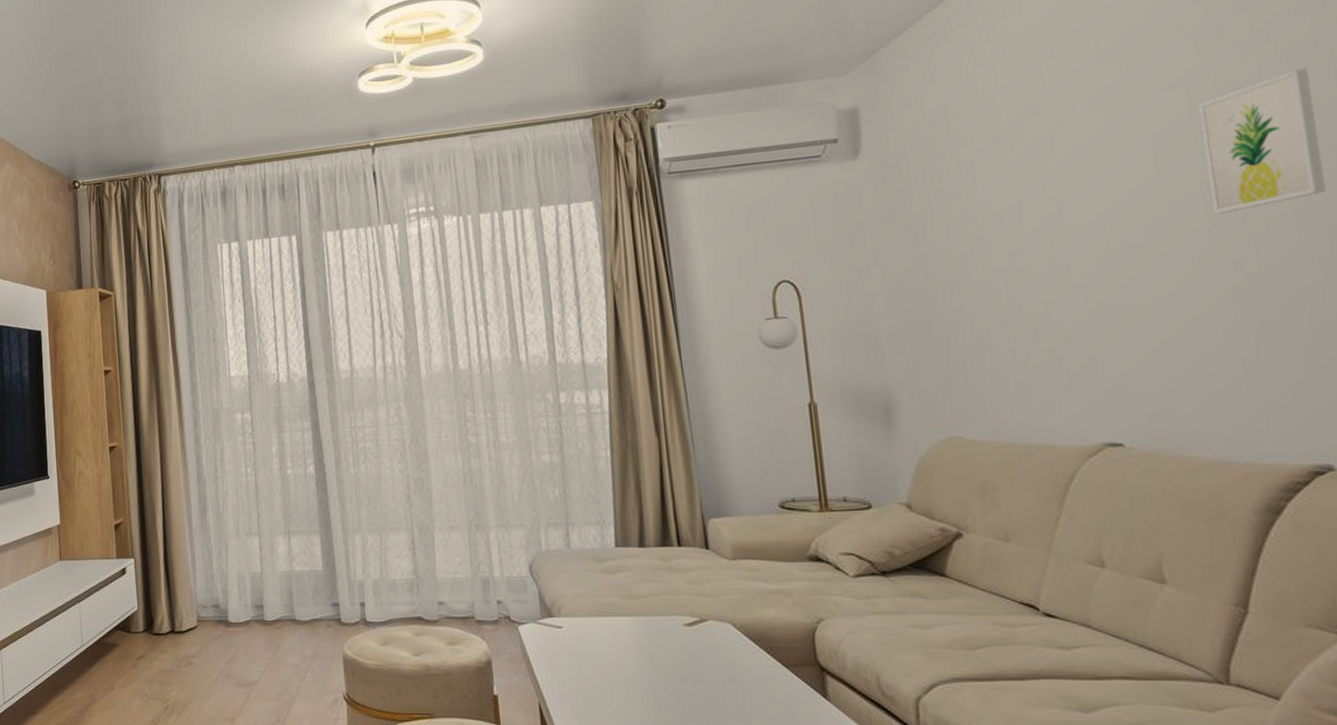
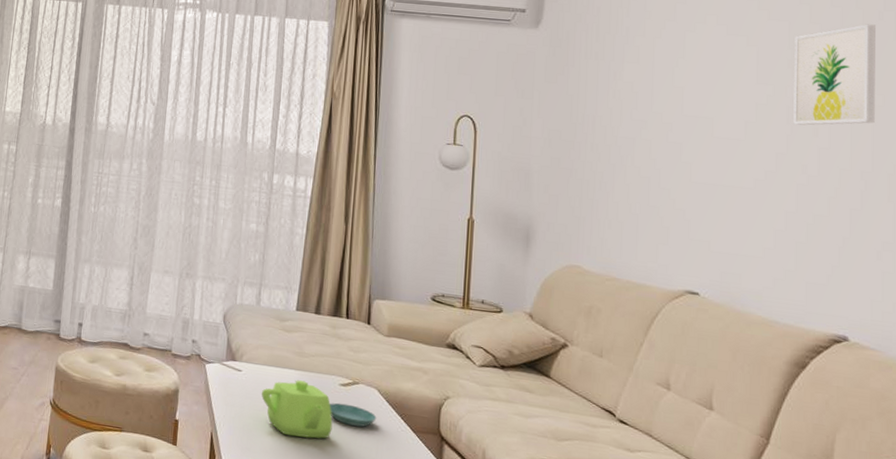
teapot: none [591,627,685,694] -> present [262,380,333,439]
saucer: none [675,646,737,671] -> present [329,402,377,427]

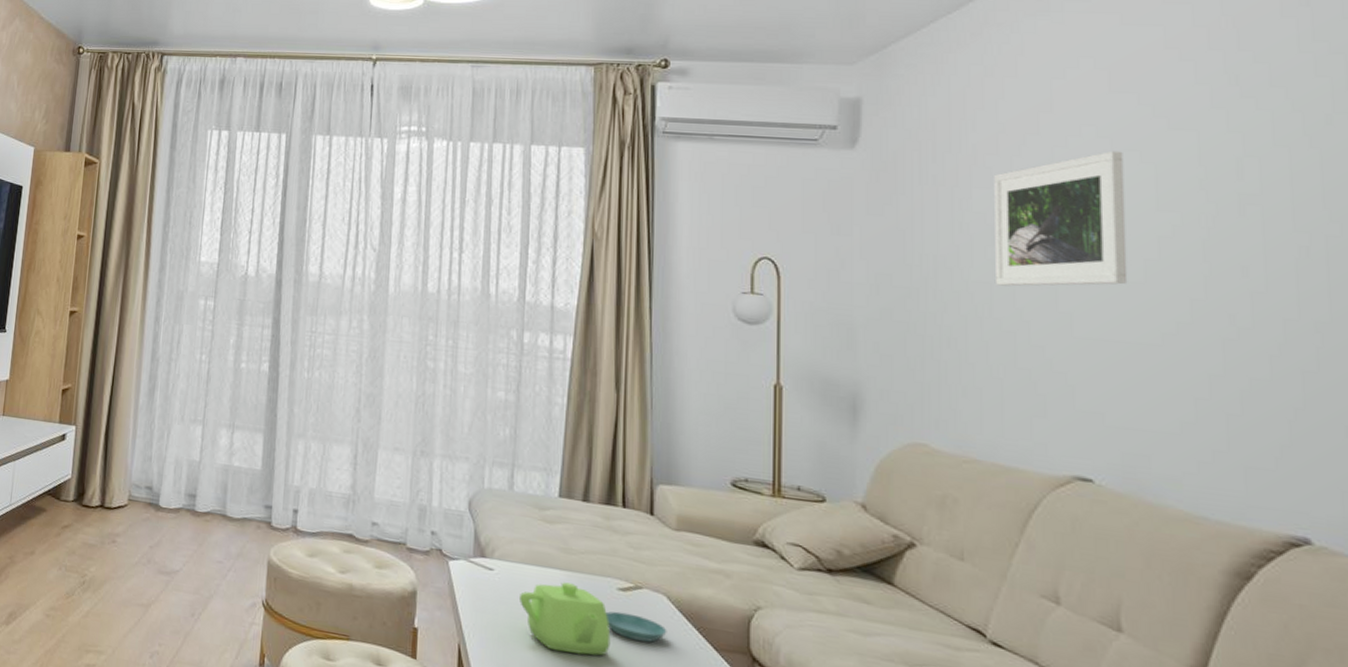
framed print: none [636,35,735,142] -> present [994,150,1128,287]
wall art: present [793,24,875,125] -> none [1207,131,1330,263]

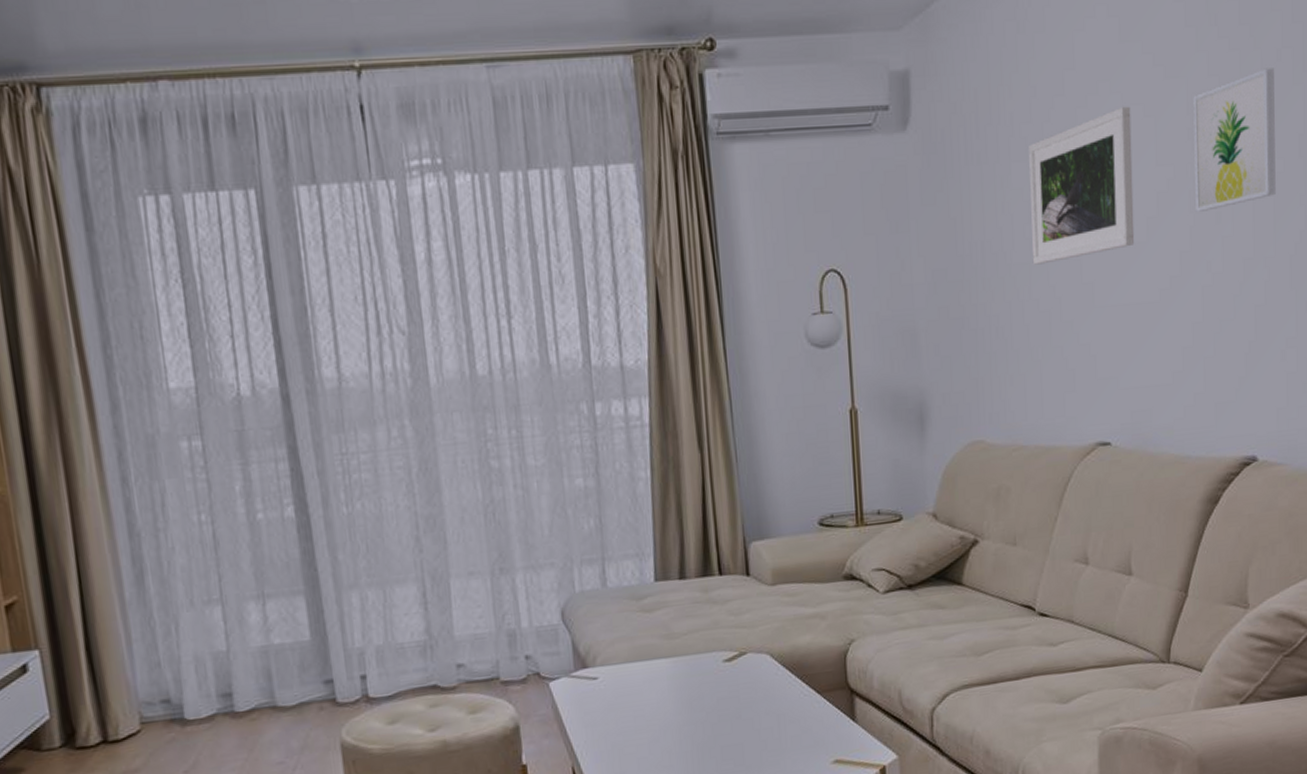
teapot: present [520,582,611,656] -> none [628,668,723,743]
saucer: present [605,611,667,643] -> none [714,681,774,708]
wall art: none [1207,131,1330,263] -> present [1193,68,1276,212]

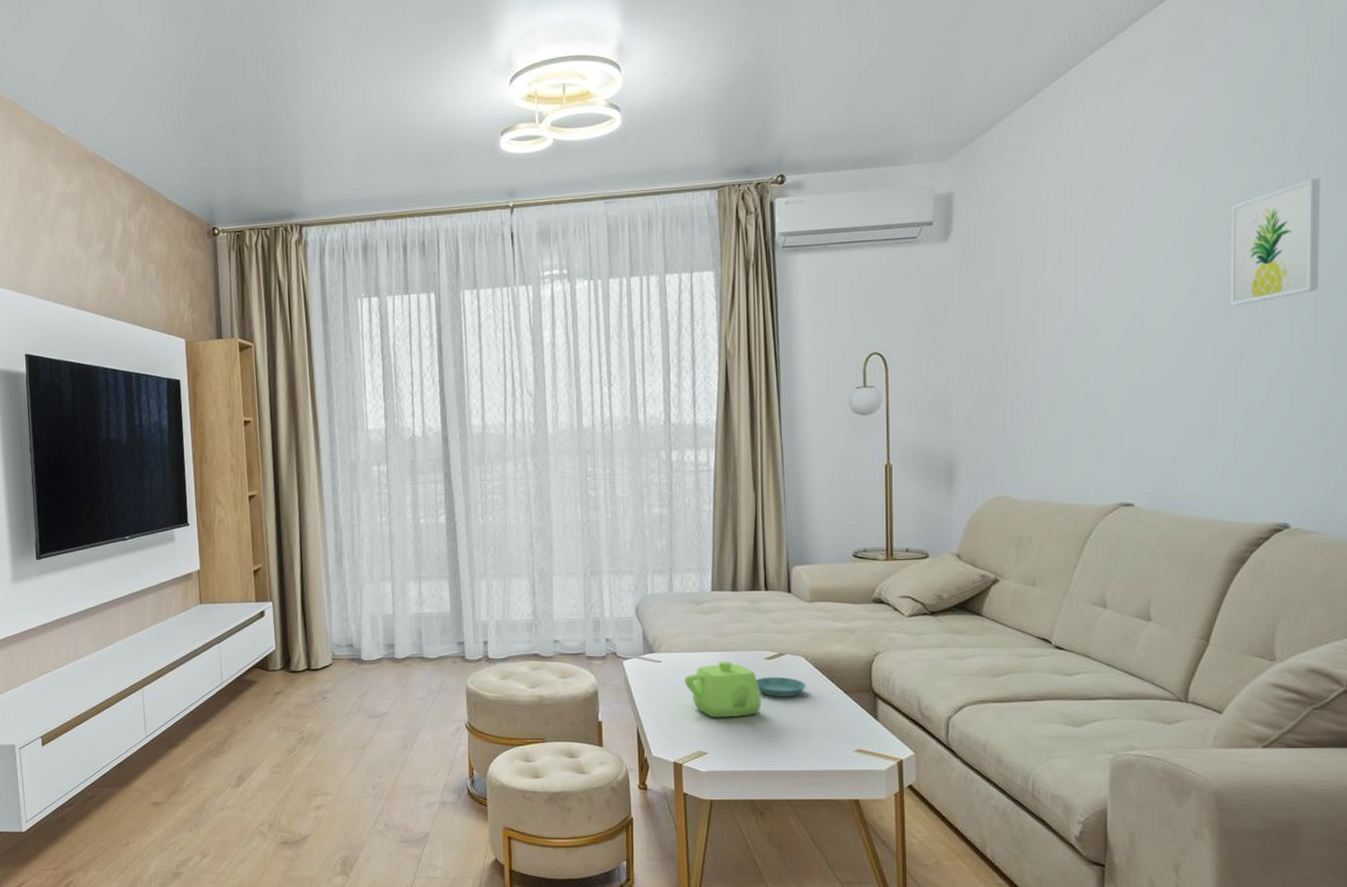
teapot: none [628,668,723,743] -> present [685,661,761,718]
saucer: none [714,681,774,708] -> present [756,676,806,698]
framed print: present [1029,106,1135,265] -> none [1061,216,1166,351]

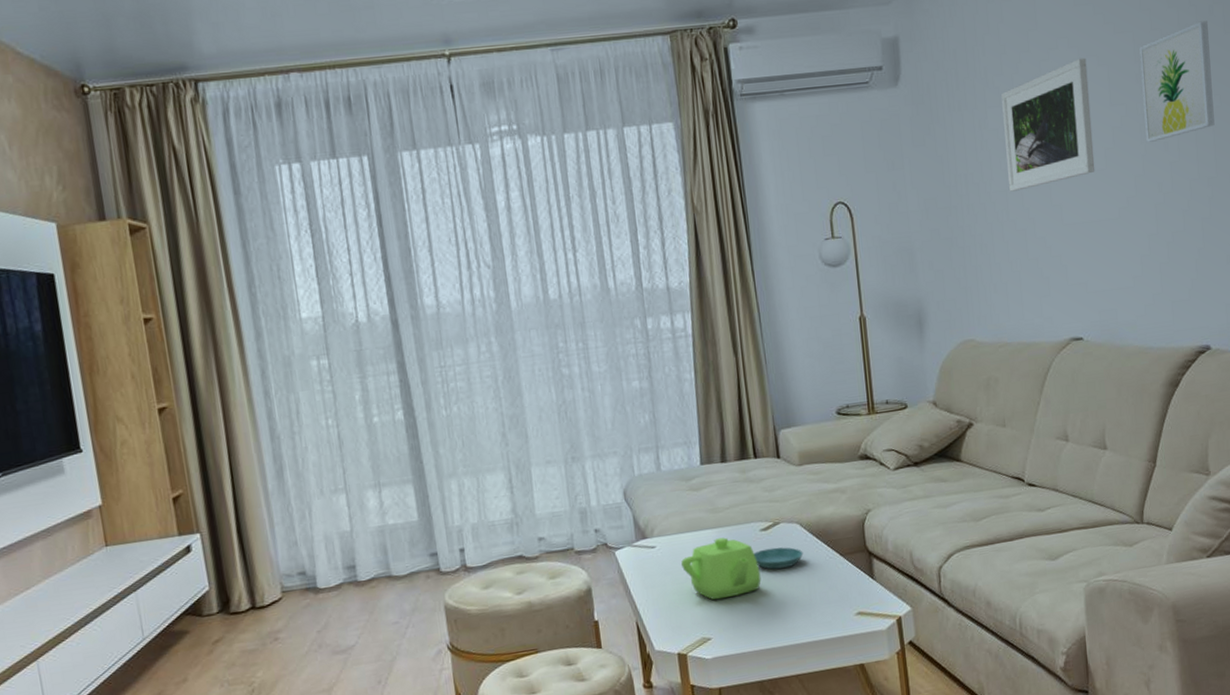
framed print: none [1061,216,1166,351] -> present [1001,57,1095,192]

